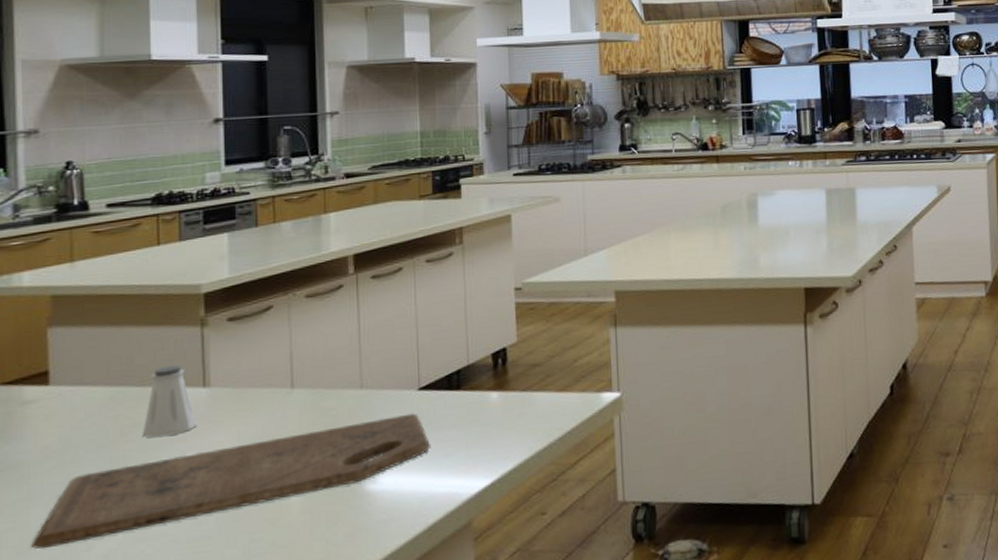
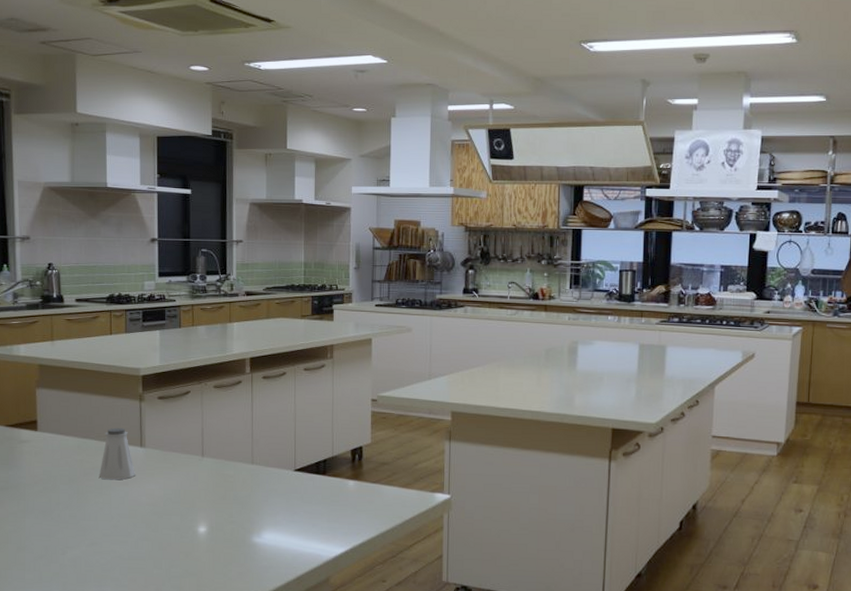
cutting board: present [31,413,430,550] -> none [26,488,301,549]

